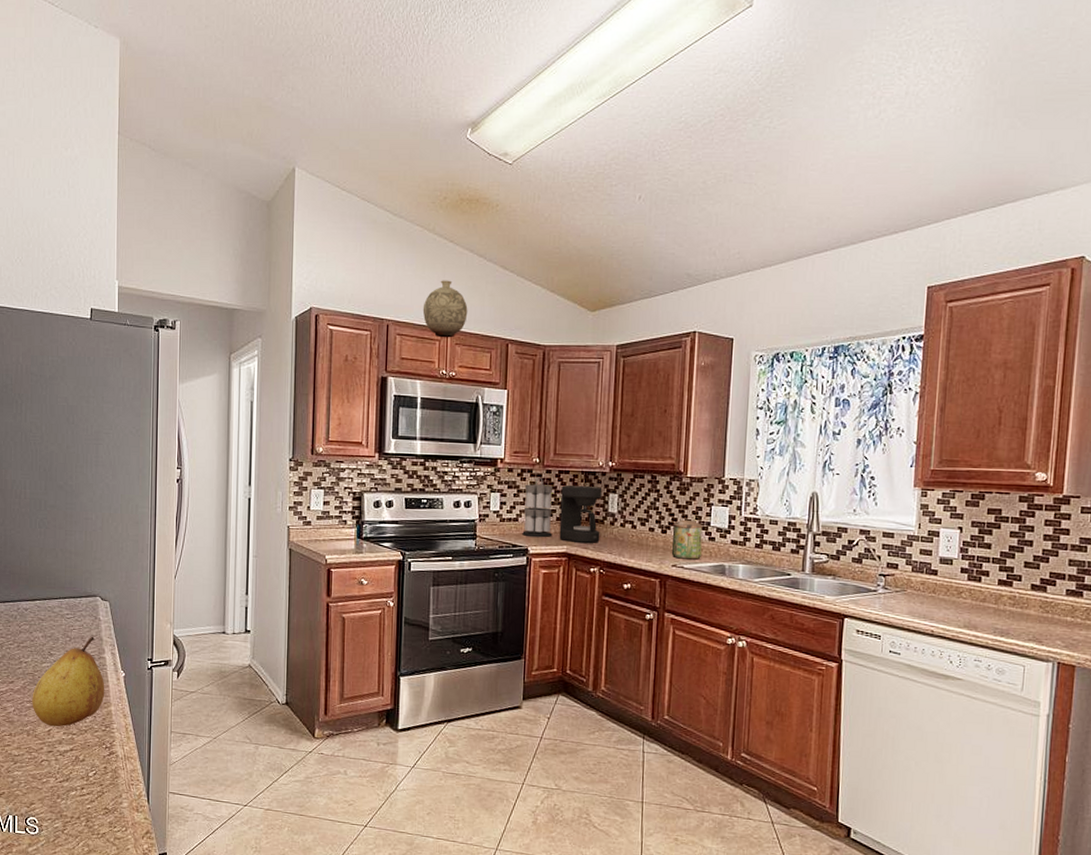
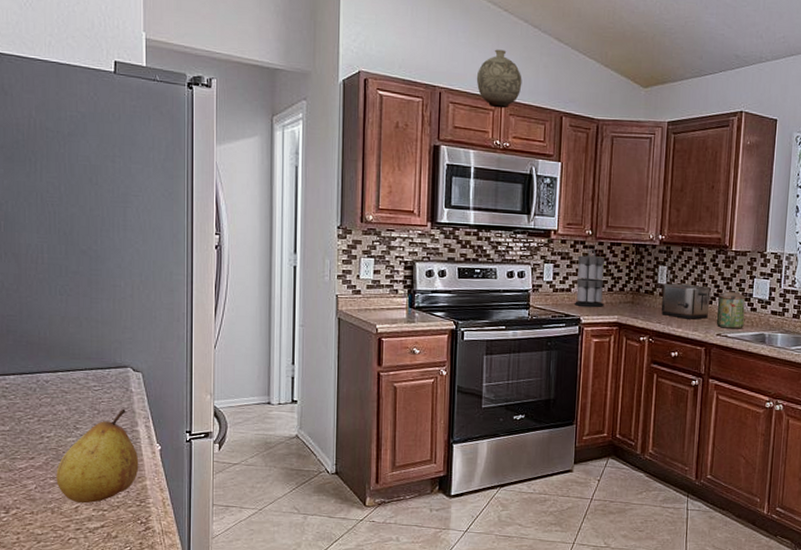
coffee maker: present [559,485,603,543] -> none [610,257,653,313]
toaster: none [612,511,665,550] -> present [661,283,711,320]

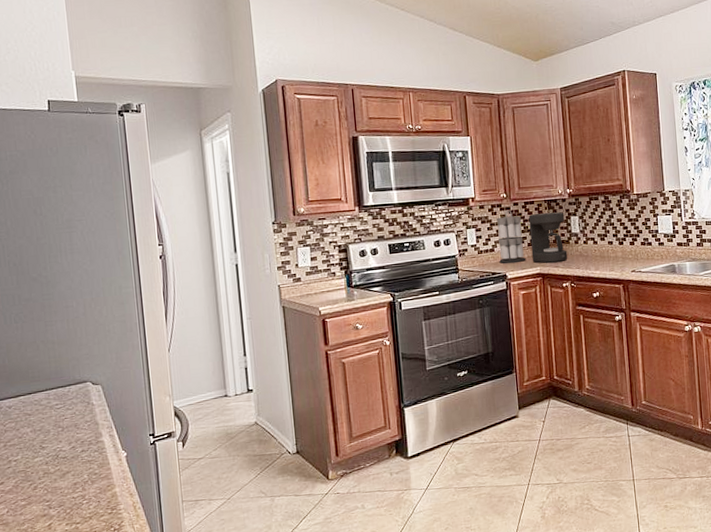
fruit: present [56,408,139,504] -> none [26,422,107,520]
decorative vase: present [476,49,522,109] -> none [383,44,426,96]
coffee maker: none [610,257,653,313] -> present [528,212,568,263]
toaster: present [661,283,711,320] -> none [576,229,622,261]
canister: present [716,291,746,329] -> none [627,230,655,265]

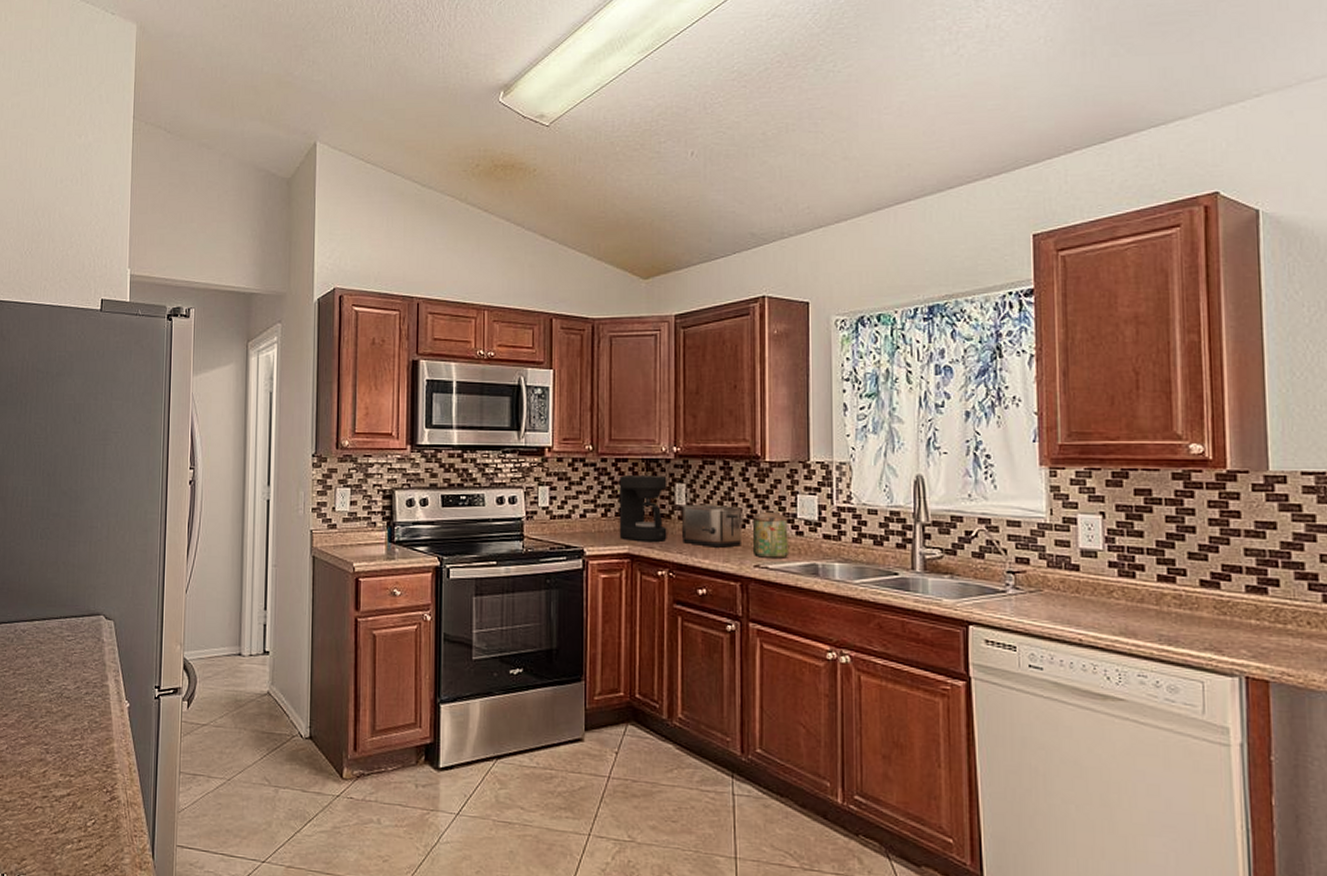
spice rack: present [497,210,526,264] -> none [576,466,612,537]
toaster: none [576,229,622,261] -> present [681,504,743,548]
canister: none [627,230,655,265] -> present [752,511,790,559]

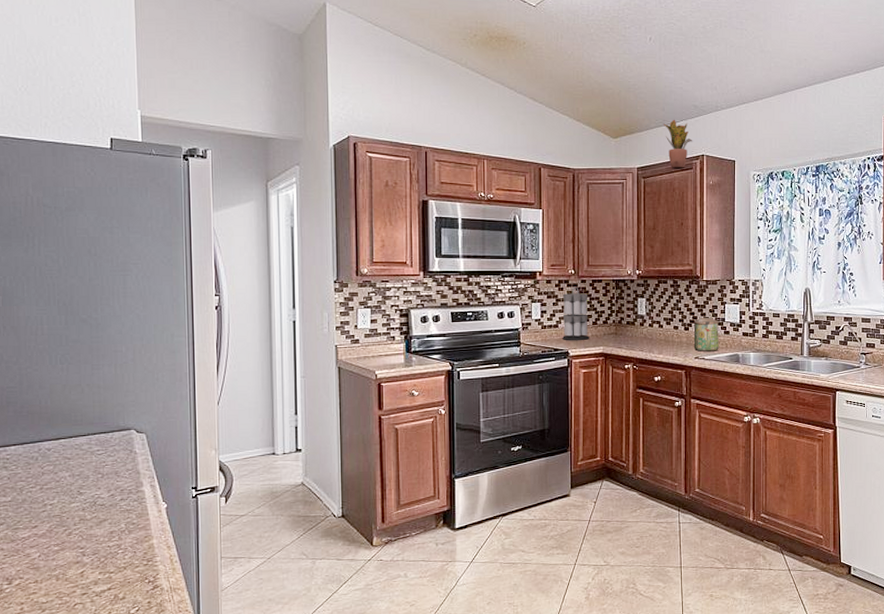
spice rack: none [576,466,612,537] -> present [562,286,590,341]
coffee maker: present [619,474,667,542] -> none [595,292,632,343]
toaster: present [681,504,743,548] -> none [642,313,687,345]
potted plant: none [710,252,750,316] -> present [664,119,693,169]

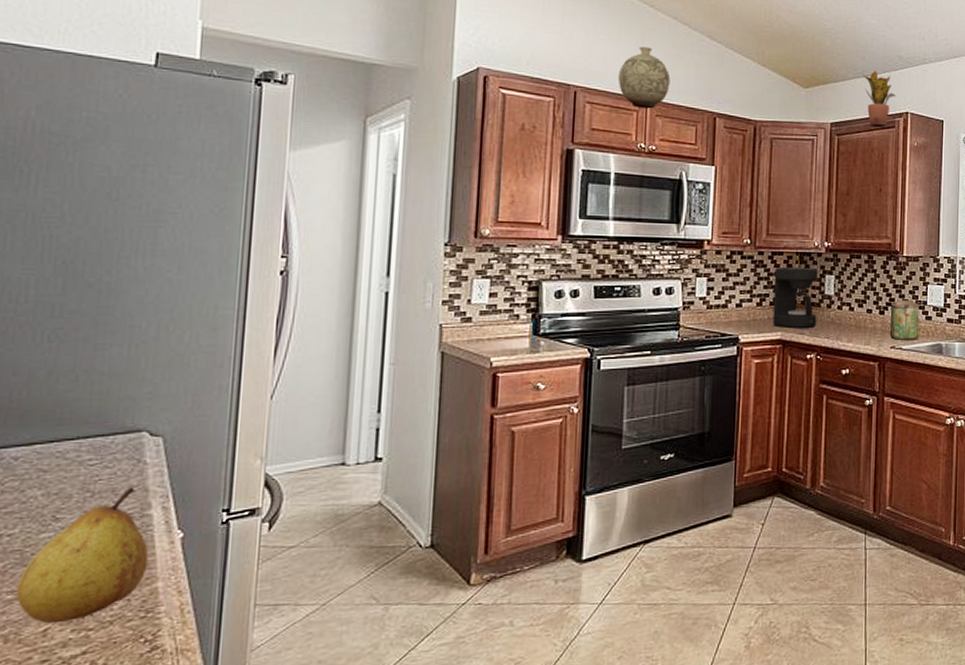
fruit: none [60,470,145,568] -> present [16,486,149,624]
decorative vase: none [459,110,502,163] -> present [617,46,671,109]
spice rack: present [562,286,590,341] -> none [732,259,766,325]
coffee maker: none [595,292,632,343] -> present [773,267,818,328]

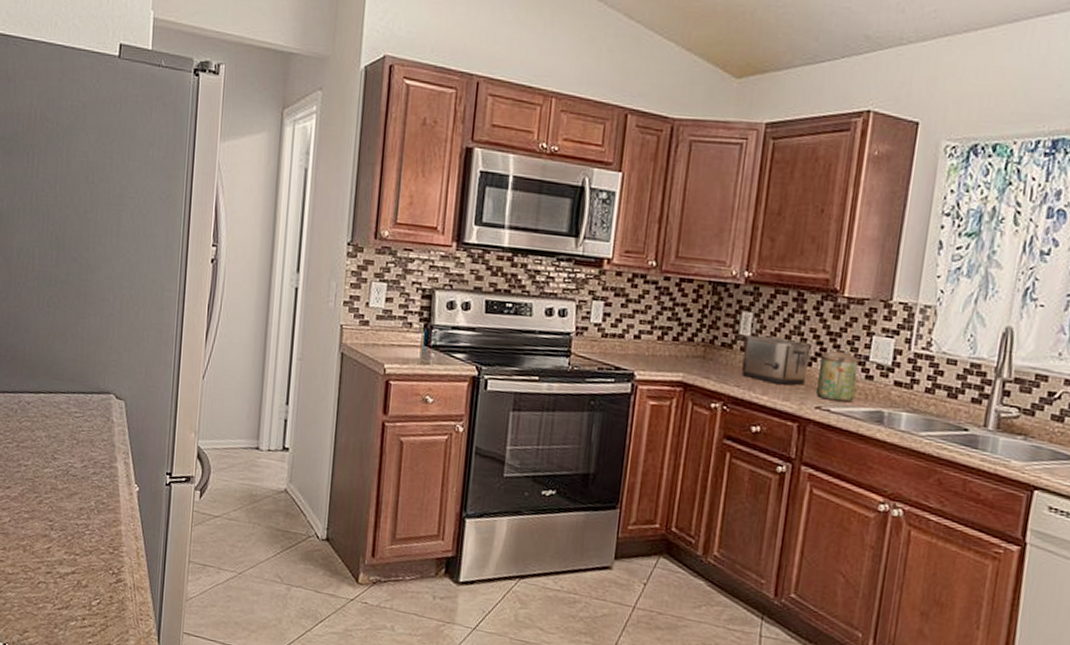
fruit: present [16,486,149,624] -> none [30,440,115,545]
decorative vase: present [617,46,671,109] -> none [522,28,580,103]
coffee maker: present [773,267,818,328] -> none [674,297,734,373]
toaster: none [829,293,882,332] -> present [741,335,811,385]
potted plant: present [863,70,896,127] -> none [814,54,856,130]

